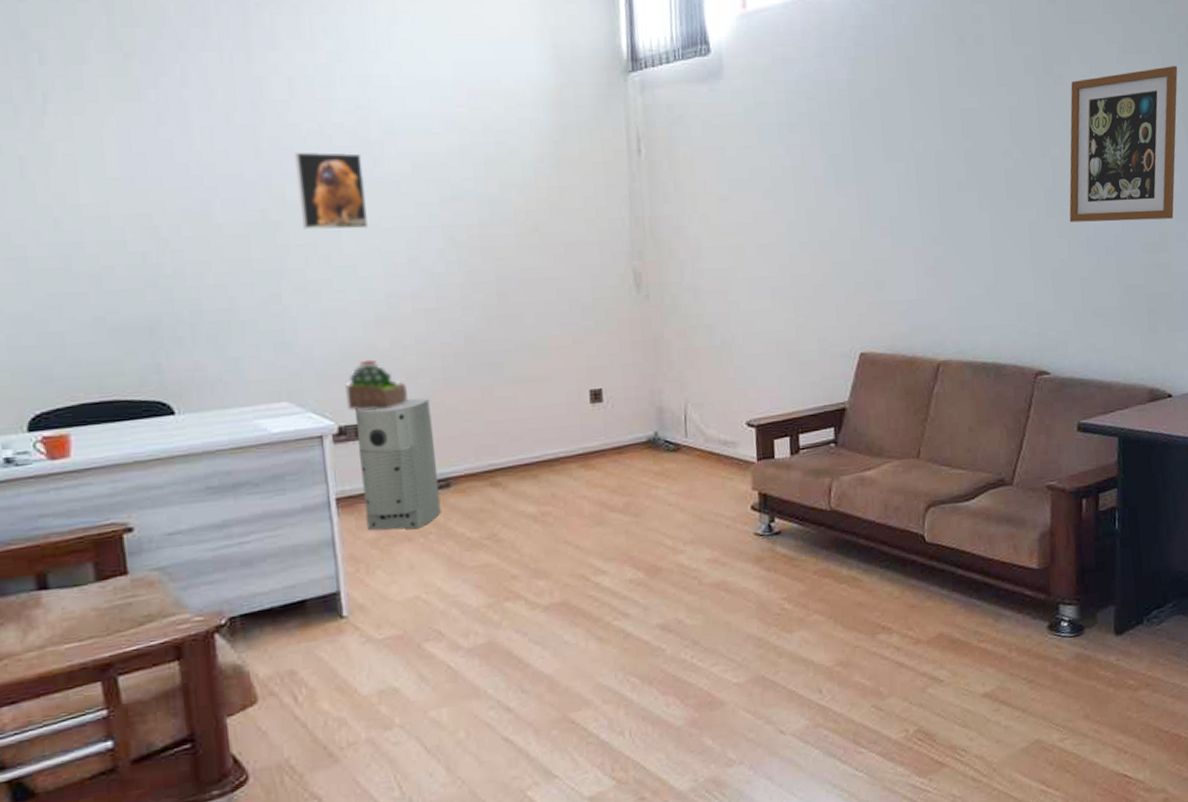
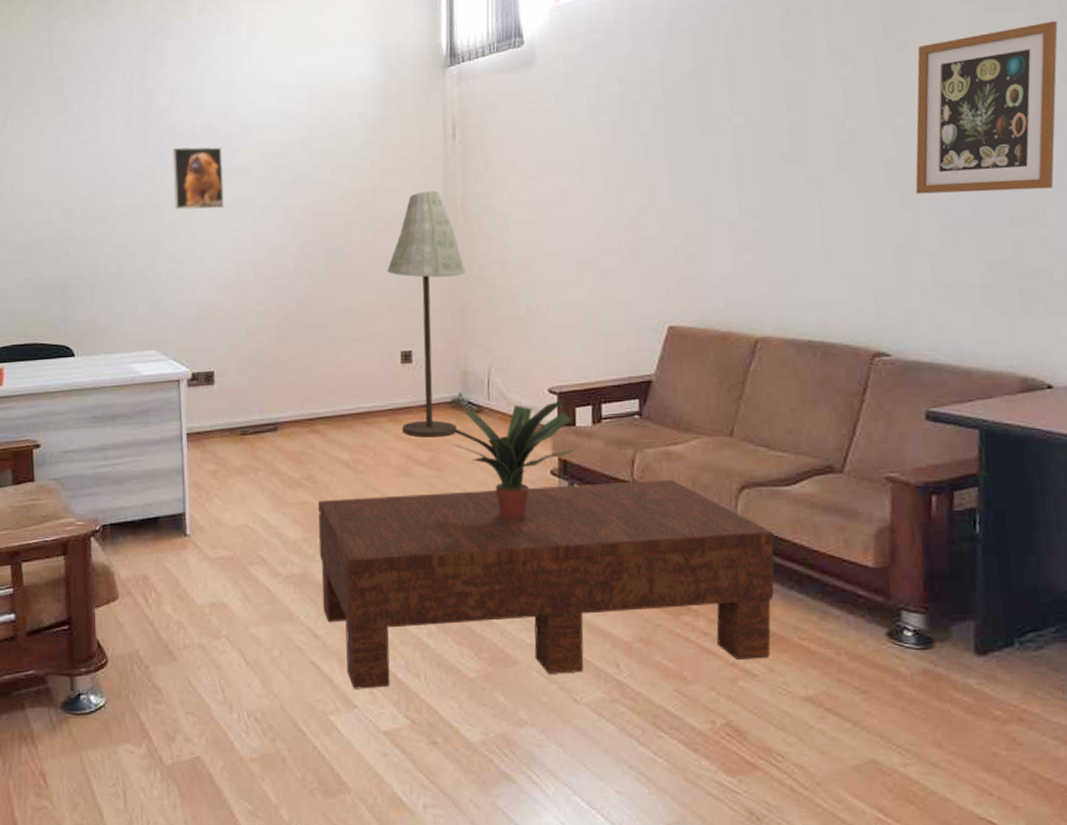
succulent plant: present [345,359,408,410] -> none [199,317,247,360]
air purifier: present [354,398,441,531] -> none [205,352,269,465]
coffee table: none [502,504,957,759] -> present [317,479,775,689]
floor lamp: none [570,211,657,482] -> present [387,191,466,437]
potted plant: none [644,431,774,560] -> present [447,399,575,520]

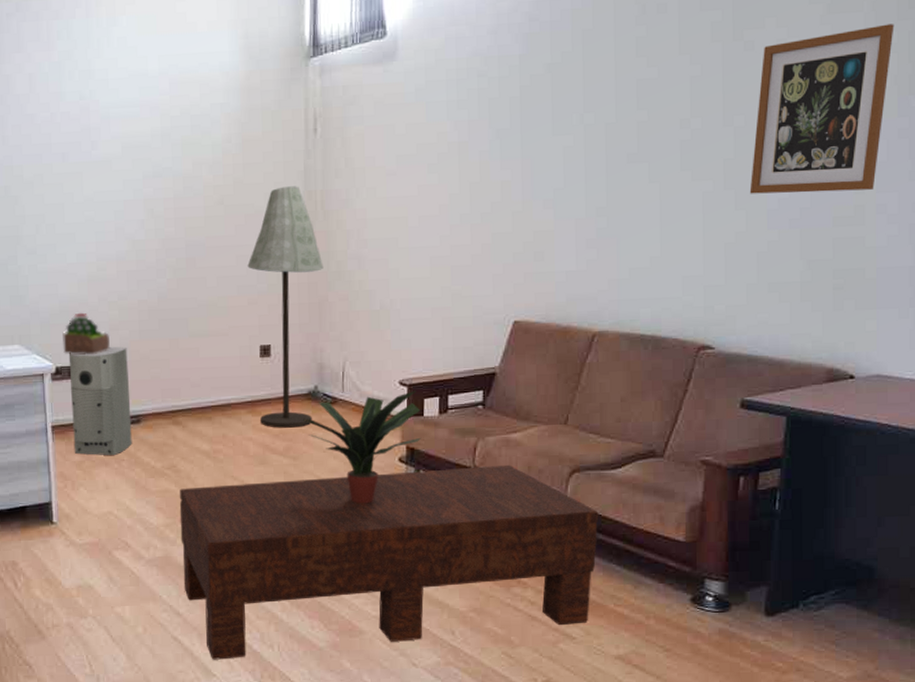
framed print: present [171,147,224,211] -> none [30,137,85,204]
succulent plant: none [199,317,247,360] -> present [62,312,110,355]
air purifier: none [205,352,269,465] -> present [68,346,132,456]

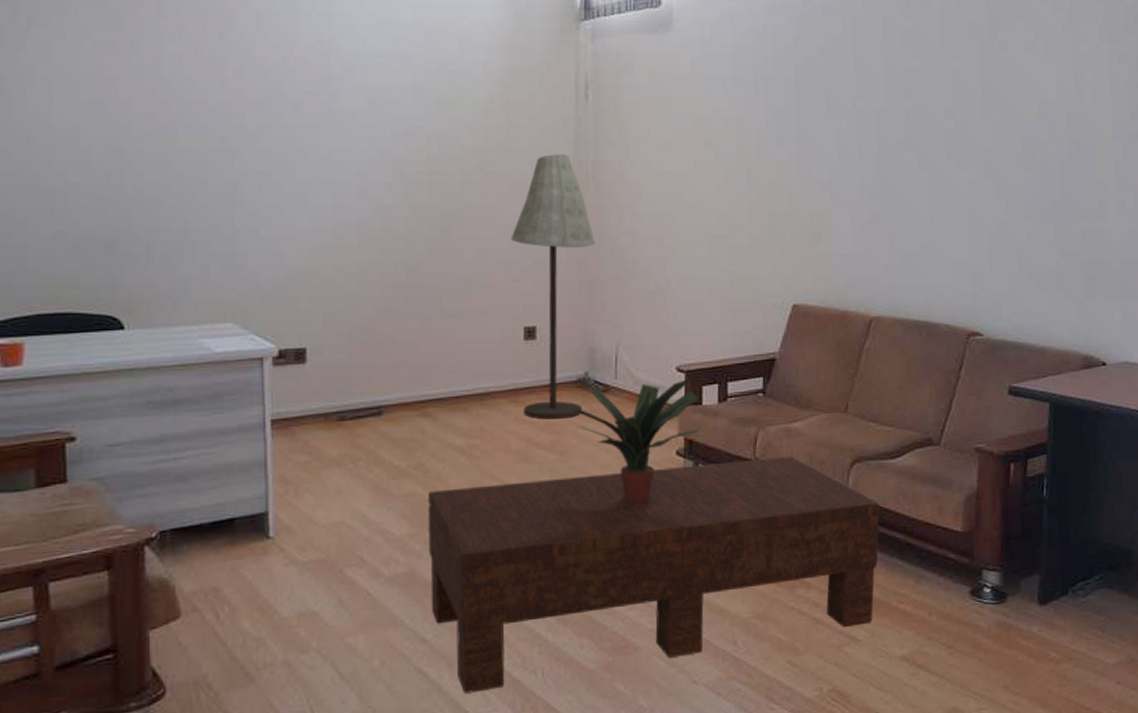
succulent plant: present [62,312,110,355] -> none [289,286,347,335]
air purifier: present [68,346,132,456] -> none [295,325,372,455]
wall art: present [749,24,894,194] -> none [1008,36,1124,187]

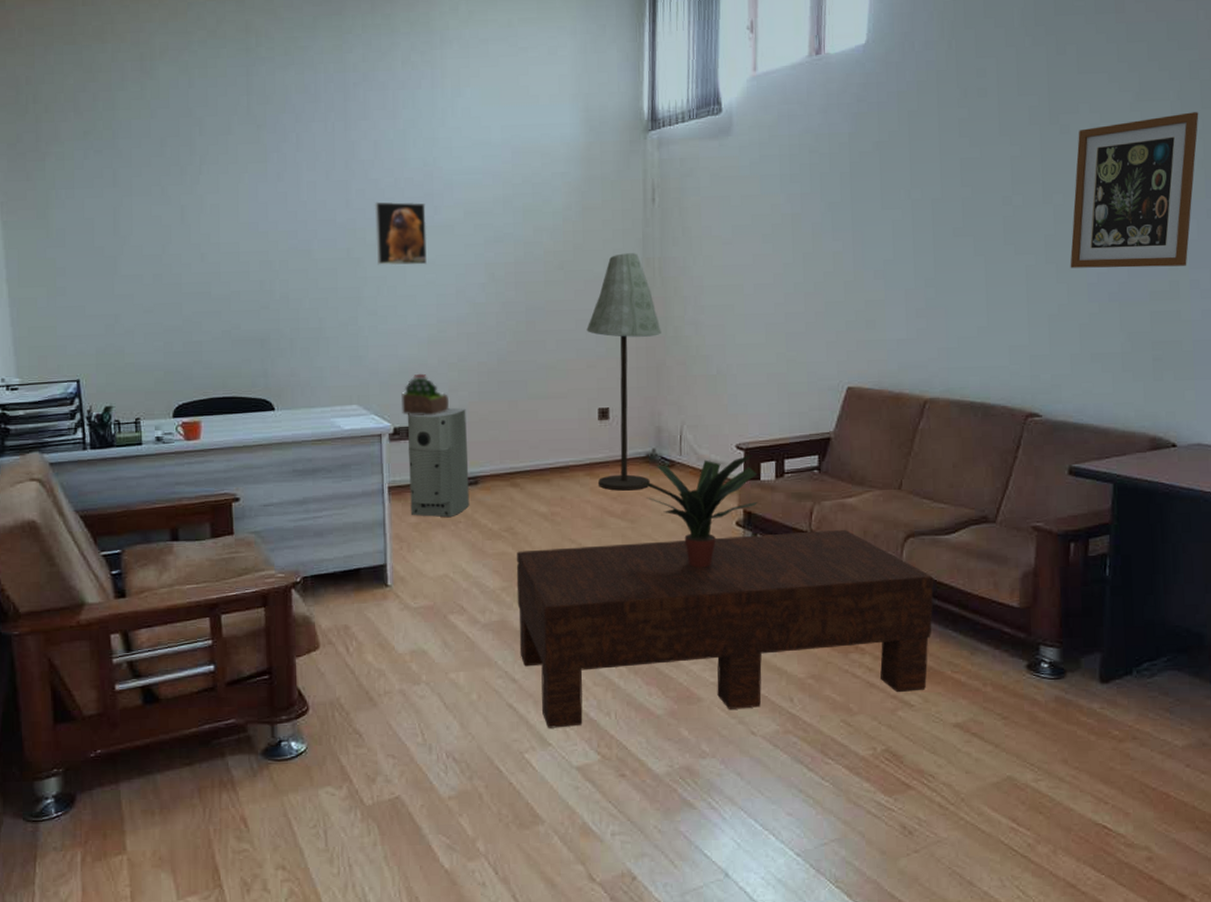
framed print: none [256,83,322,159] -> present [374,201,427,266]
succulent plant: none [289,286,347,335] -> present [401,373,449,415]
air purifier: none [295,325,372,455] -> present [407,407,470,518]
wall art: none [1008,36,1124,187] -> present [1070,112,1199,268]

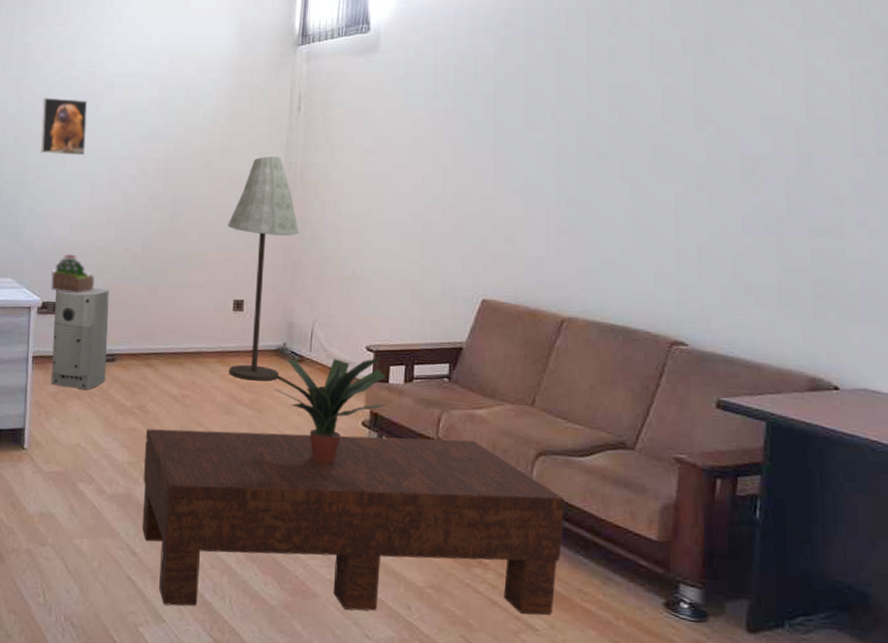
wall art: present [1070,112,1199,268] -> none [723,50,869,204]

